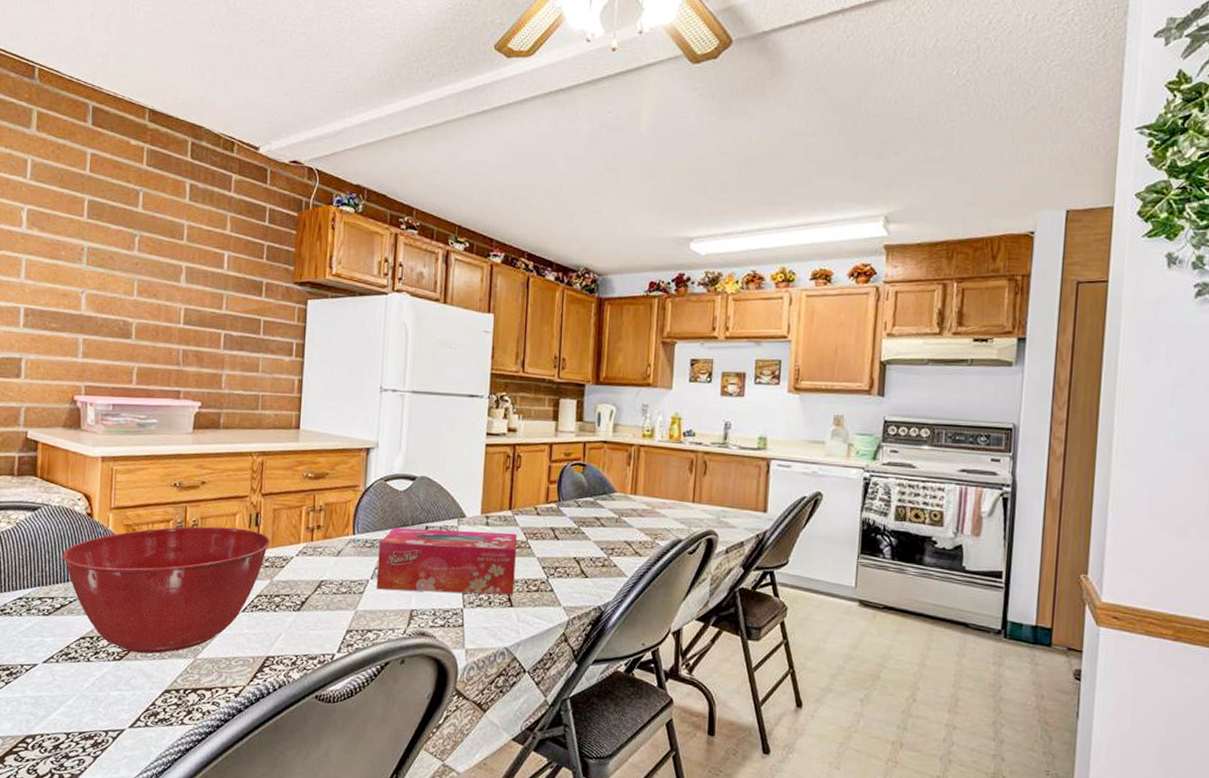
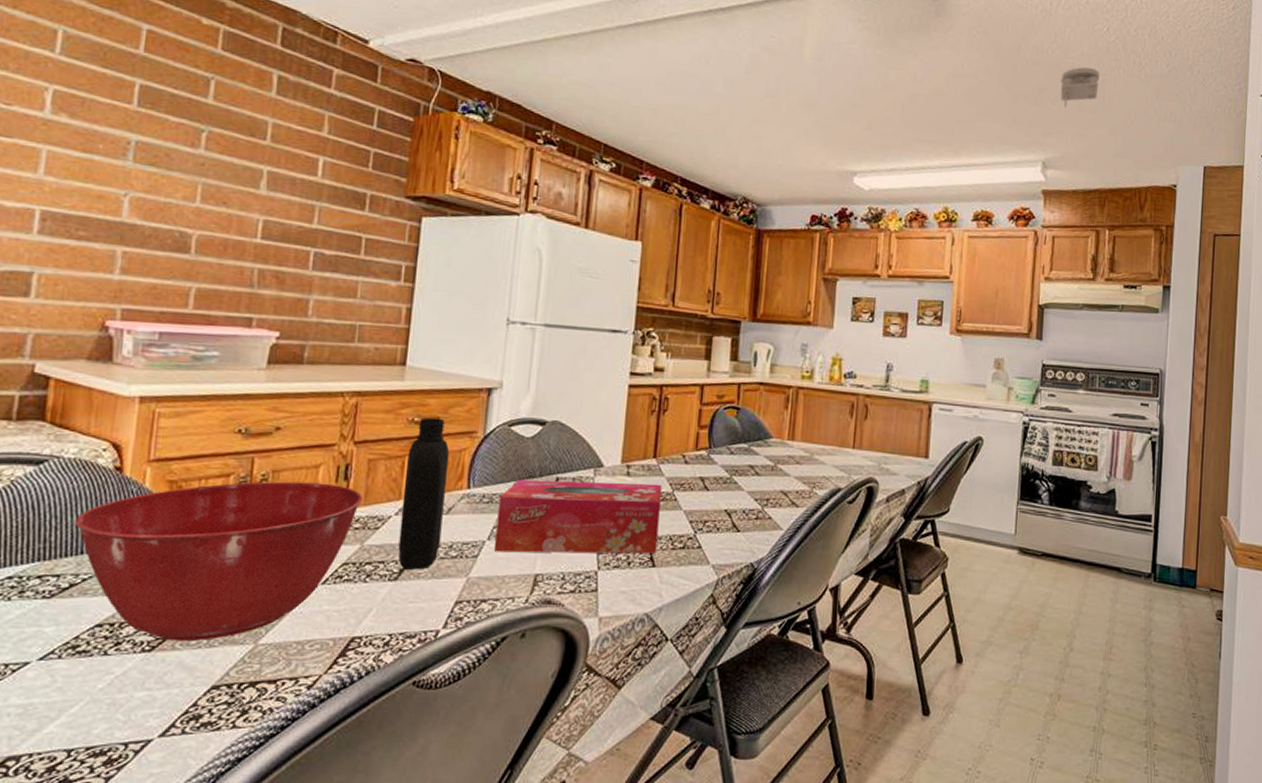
bottle: none [300,473,338,603] -> present [398,417,450,570]
smoke detector: none [904,114,948,159] -> present [1060,67,1099,108]

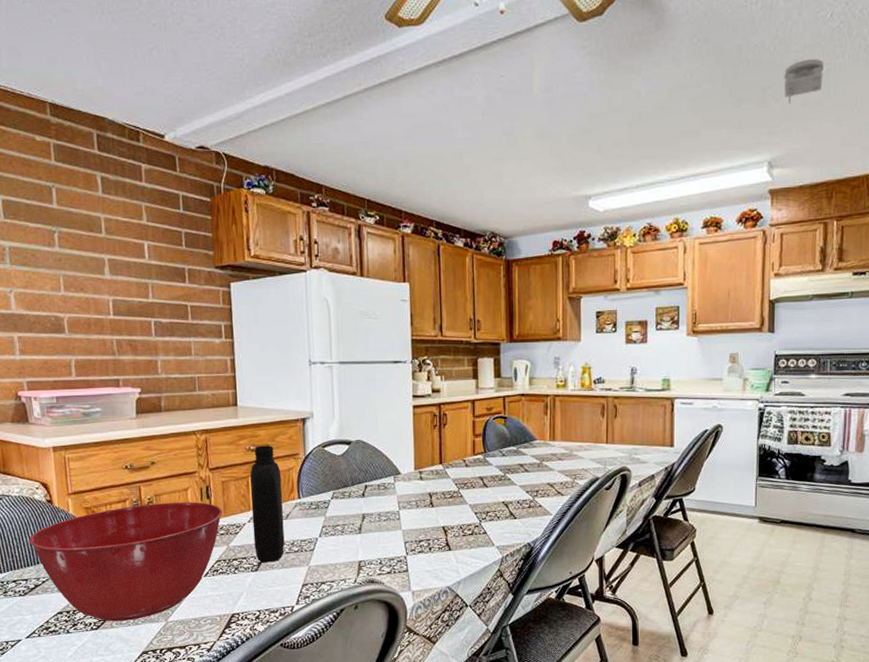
tissue box: present [495,479,662,554] -> none [323,485,451,546]

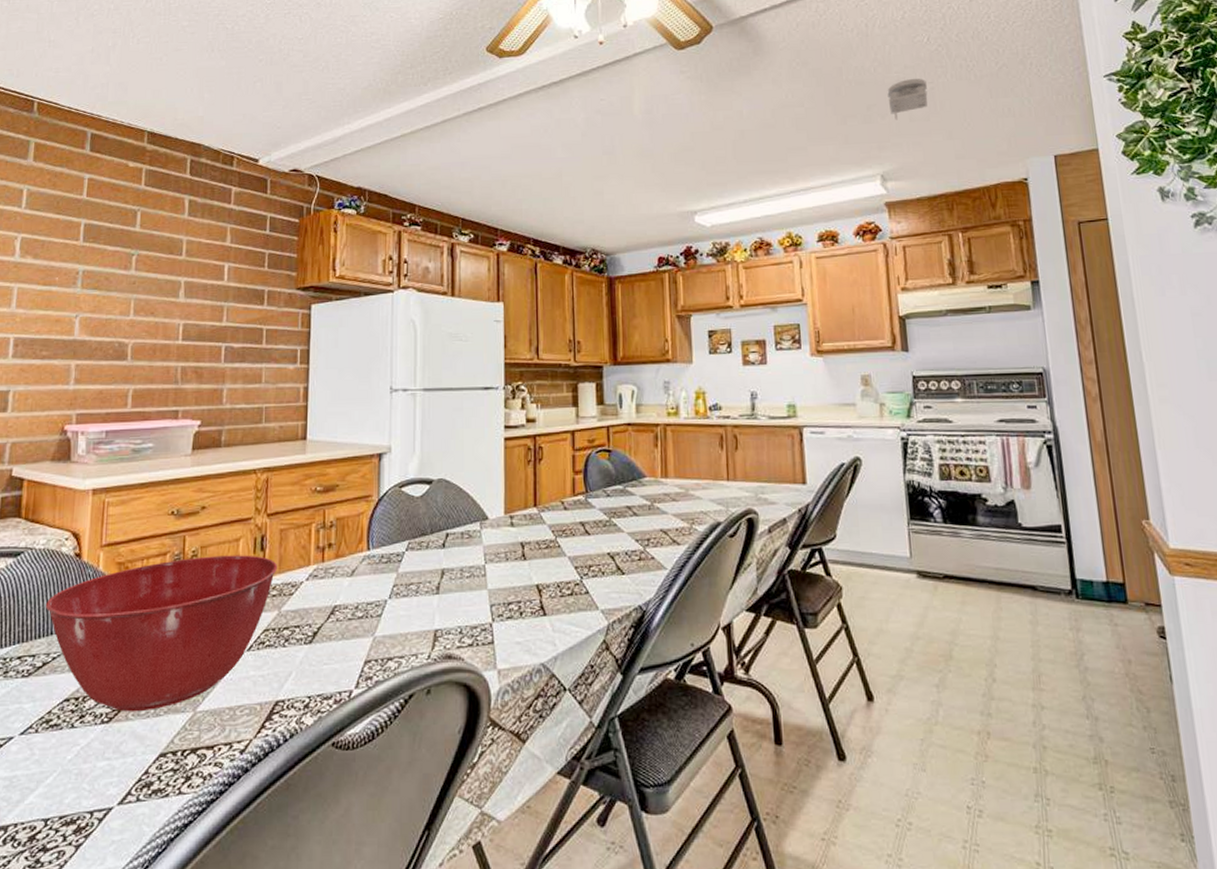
bottle: present [250,445,285,563] -> none [311,486,350,632]

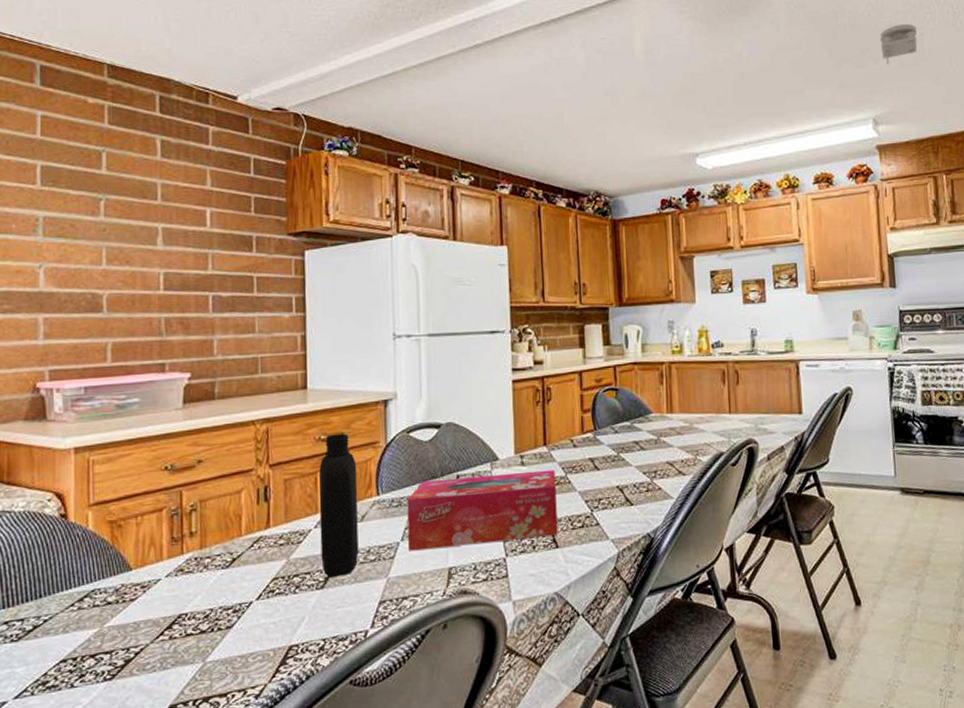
mixing bowl: present [46,555,278,712] -> none [32,506,284,668]
bottle: none [311,486,350,632] -> present [318,433,359,577]
tissue box: none [396,532,546,610] -> present [407,469,558,551]

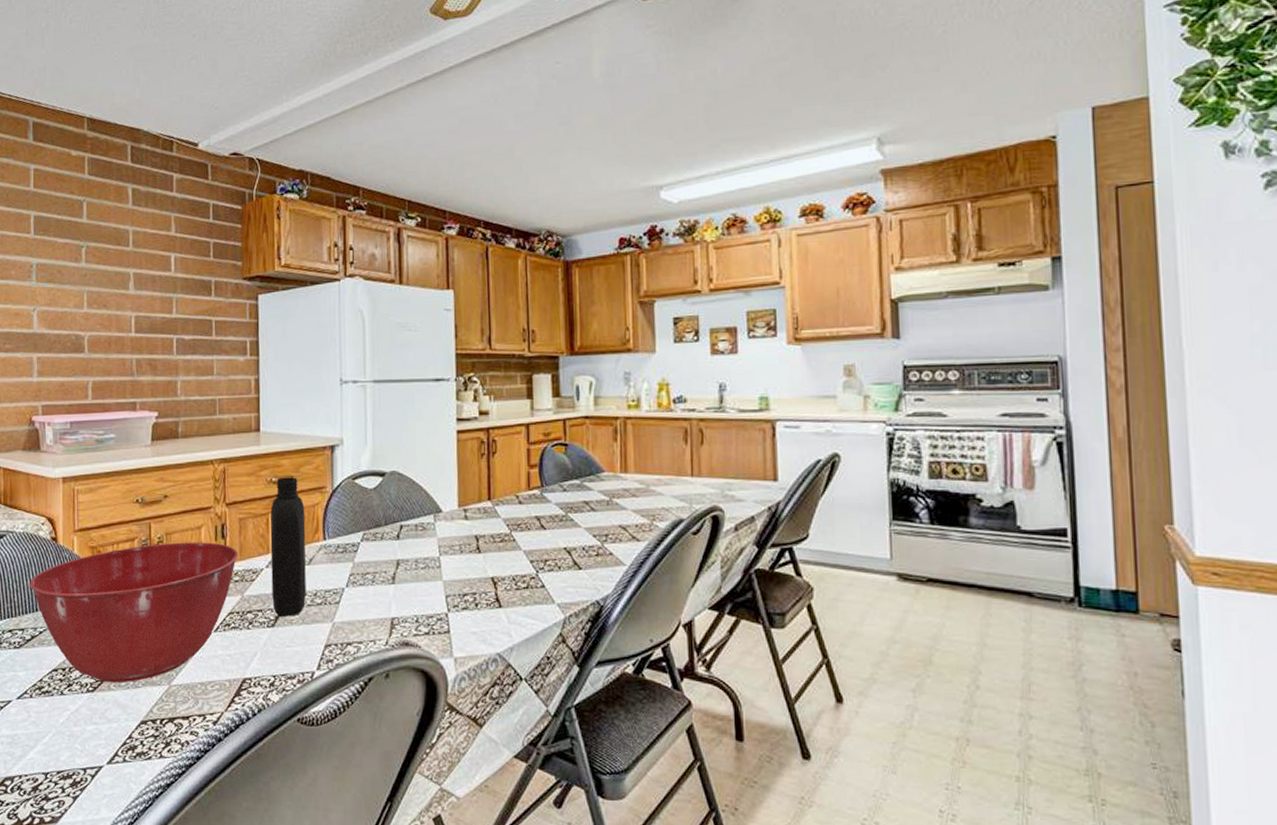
mixing bowl: none [32,506,284,668] -> present [30,542,239,683]
tissue box: present [407,469,558,551] -> none [352,526,502,598]
smoke detector: present [880,23,917,65] -> none [889,20,939,72]

